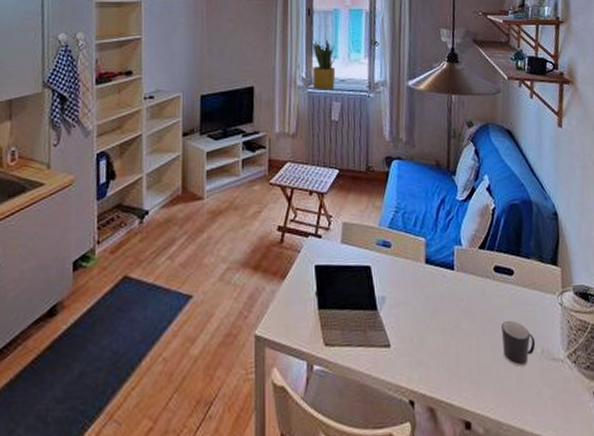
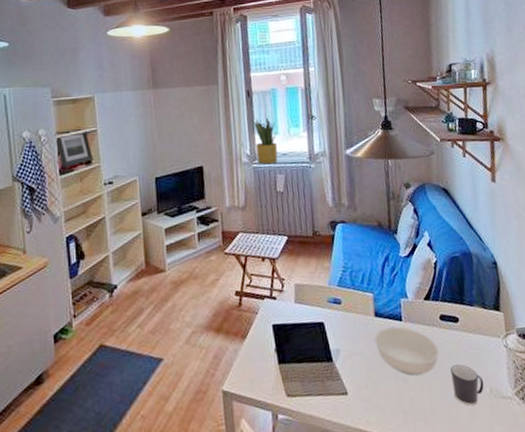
picture frame: none [93,35,134,76] -> present [54,128,92,167]
bowl: none [423,276,491,330] -> present [374,326,440,376]

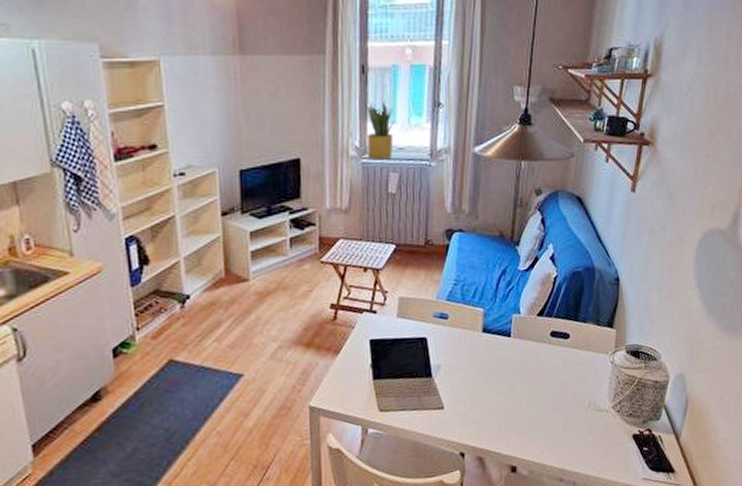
picture frame: present [54,128,92,167] -> none [105,101,158,152]
bowl: present [374,326,440,376] -> none [479,342,544,391]
mug: present [450,364,484,406] -> none [553,379,584,418]

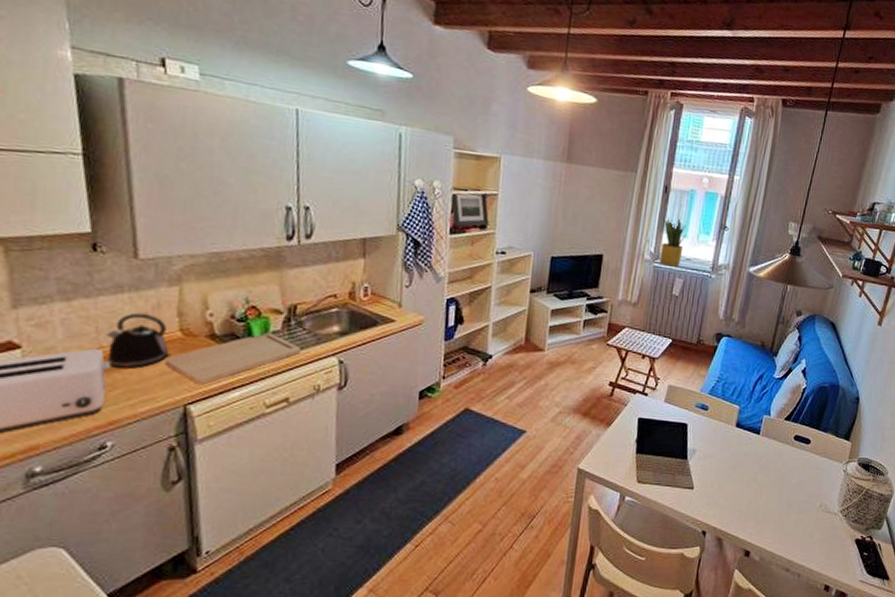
picture frame: none [105,101,158,152] -> present [450,187,489,227]

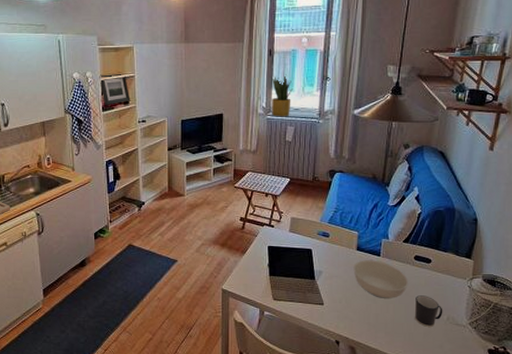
bowl: none [729,438,786,483] -> present [353,260,409,298]
mug: none [788,480,817,515] -> present [415,295,443,327]

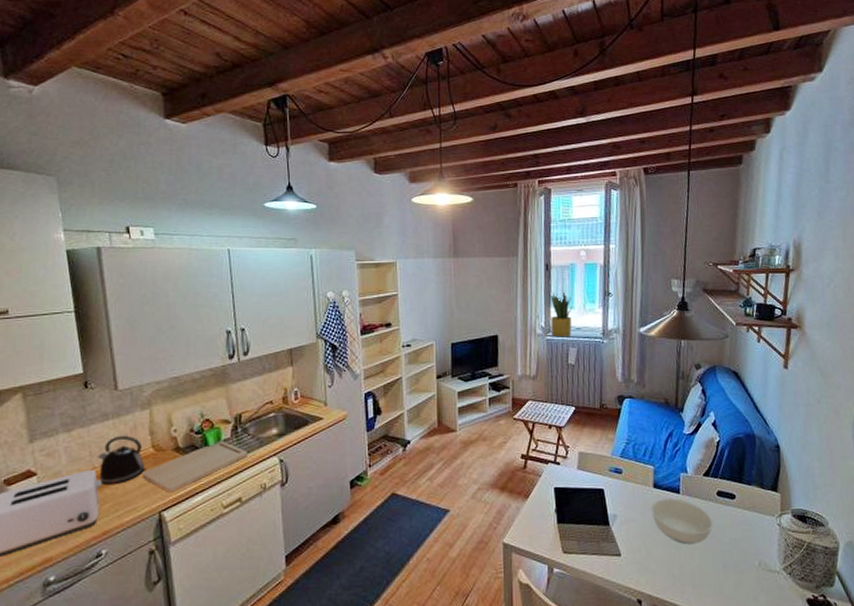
picture frame: present [99,73,130,105] -> none [357,291,392,328]
mug: present [415,295,443,327] -> none [722,538,754,576]

